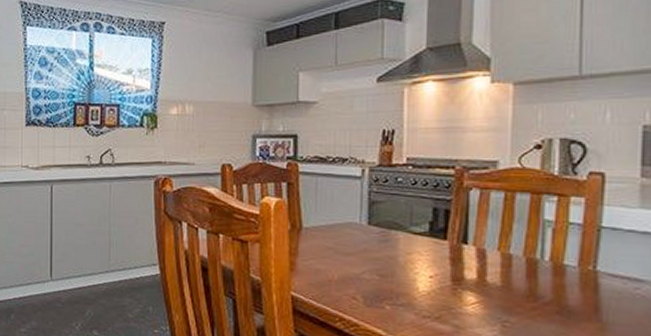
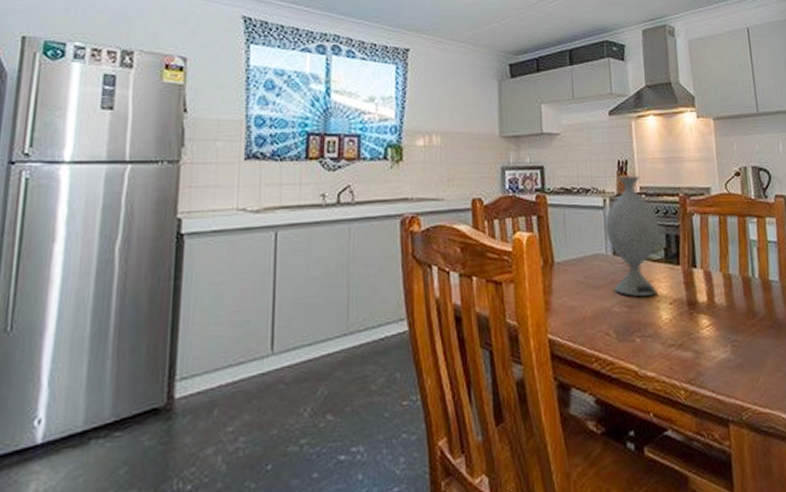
decorative vase: none [361,146,426,269] -> present [605,175,660,298]

